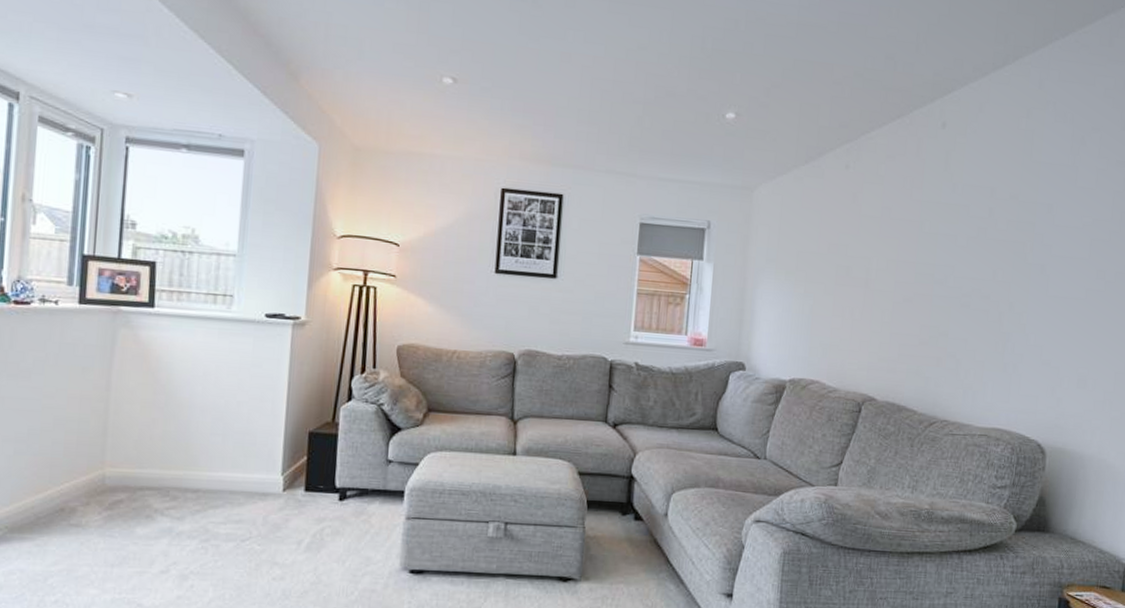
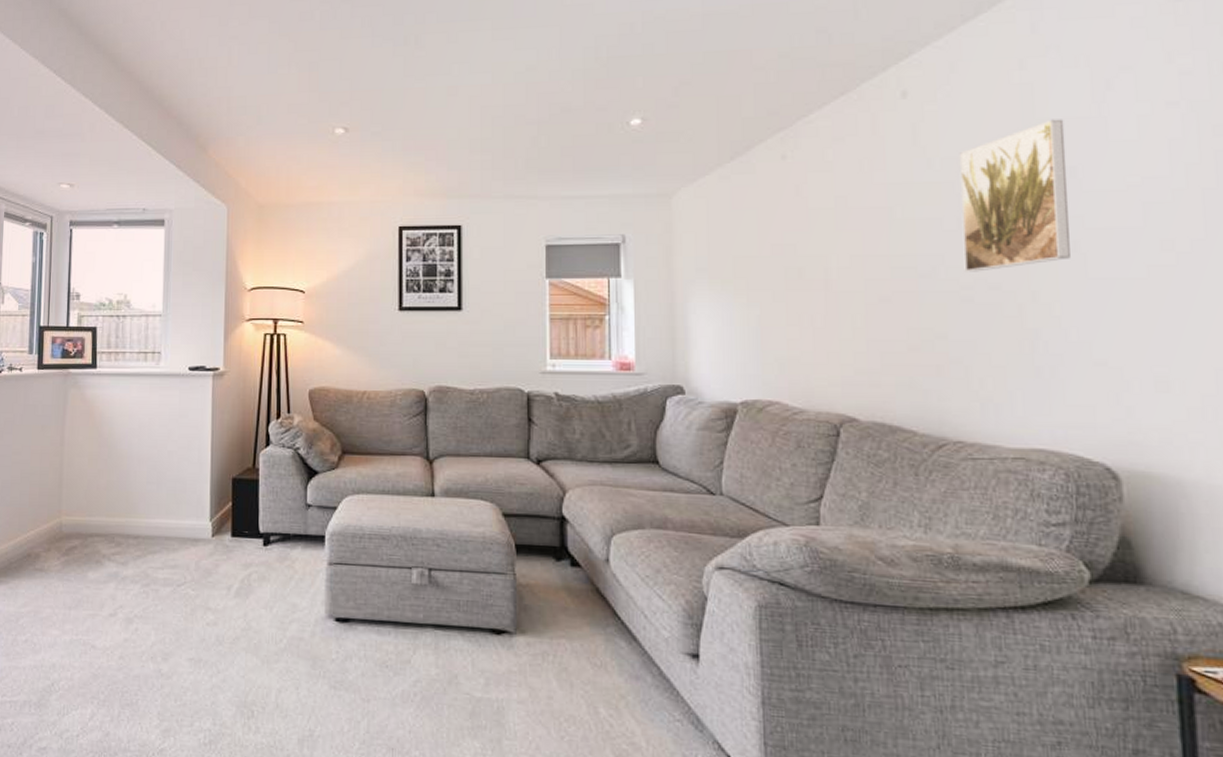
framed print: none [967,163,1050,283] -> present [959,119,1070,272]

